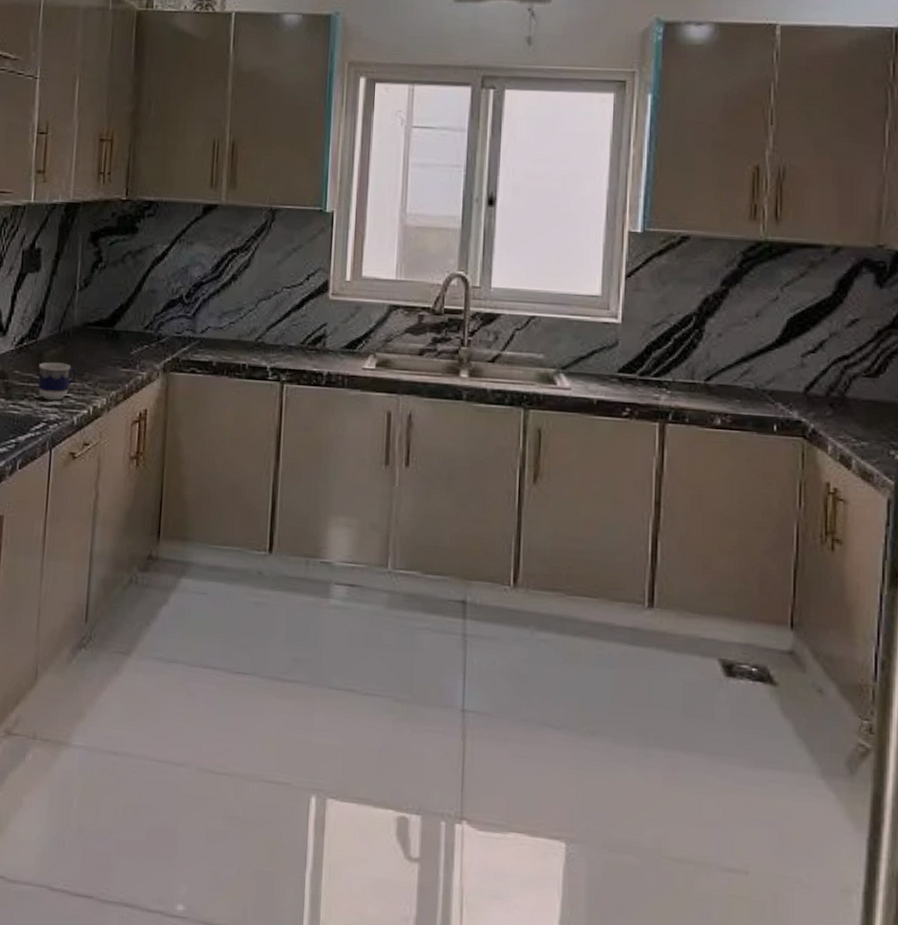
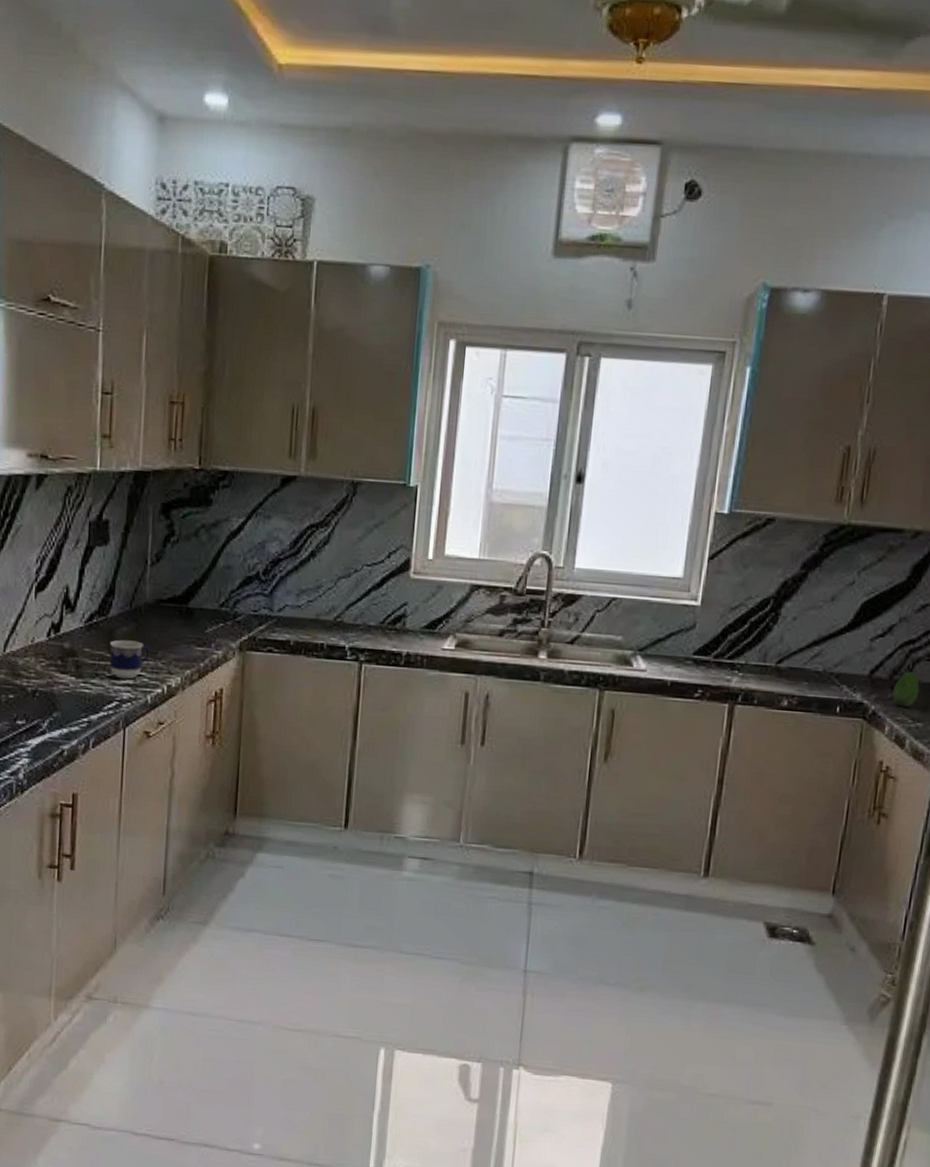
fruit: none [831,388,860,426] -> present [892,671,920,707]

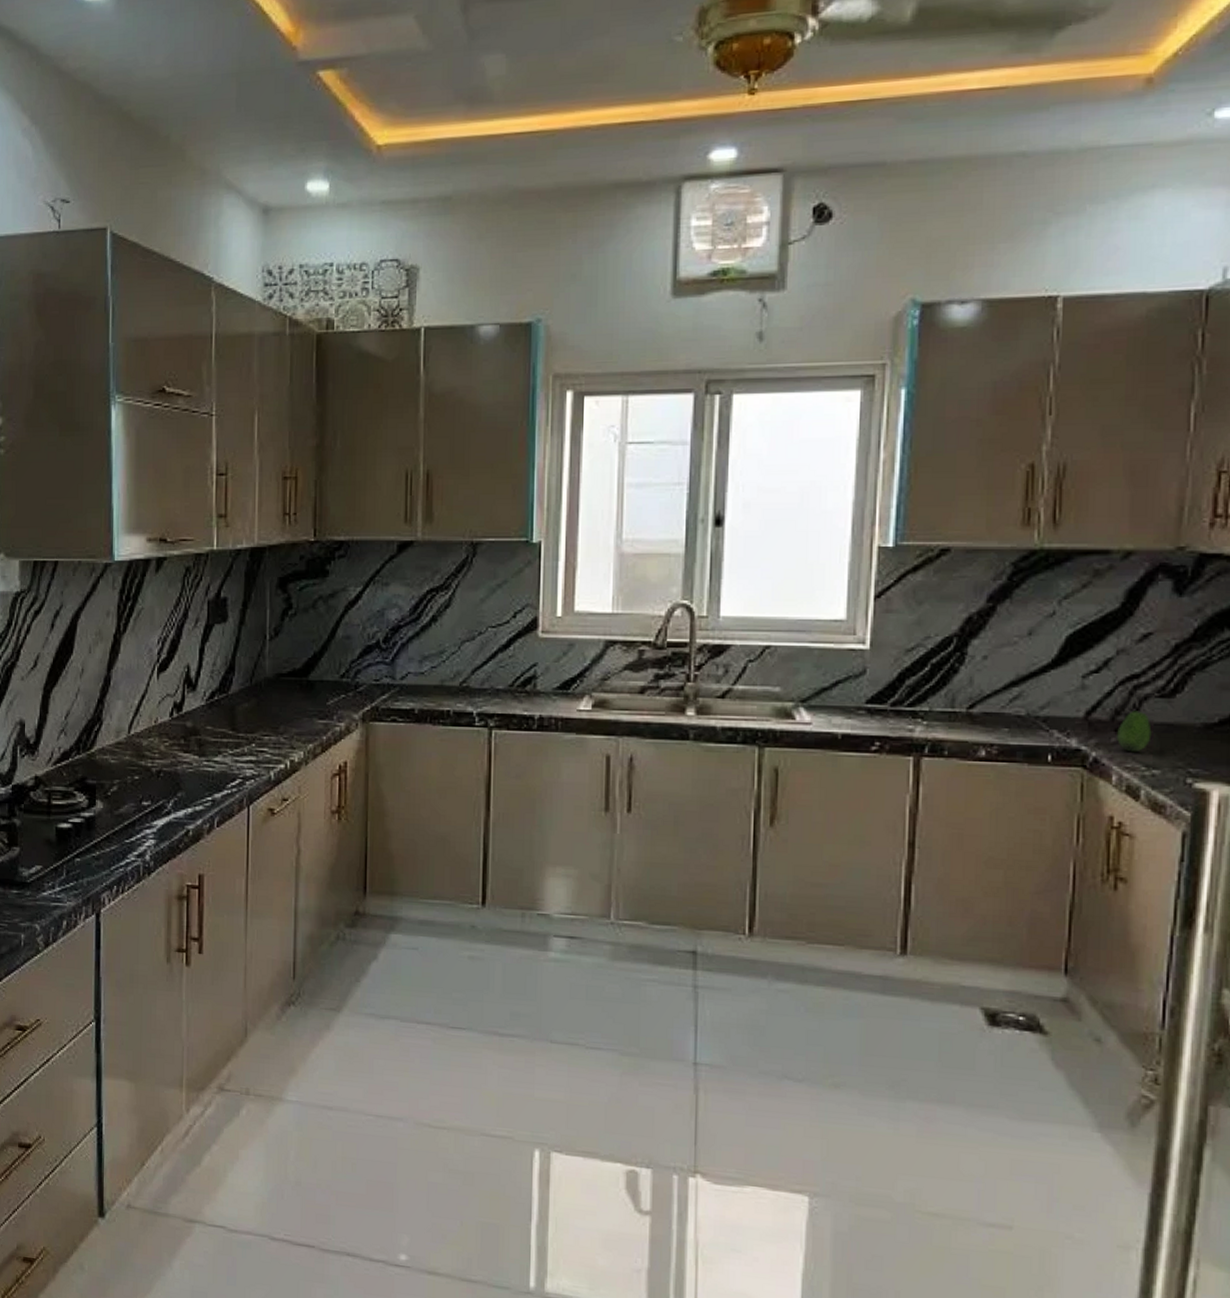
cup: present [110,639,150,679] -> none [232,716,272,756]

